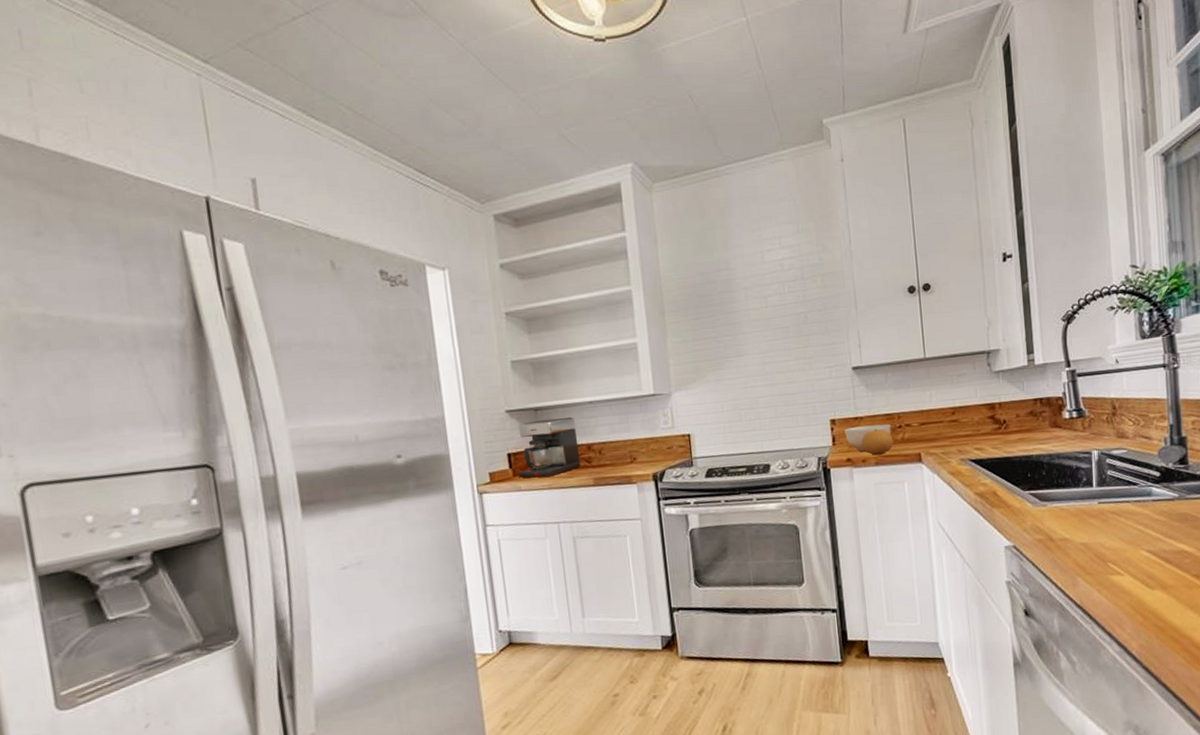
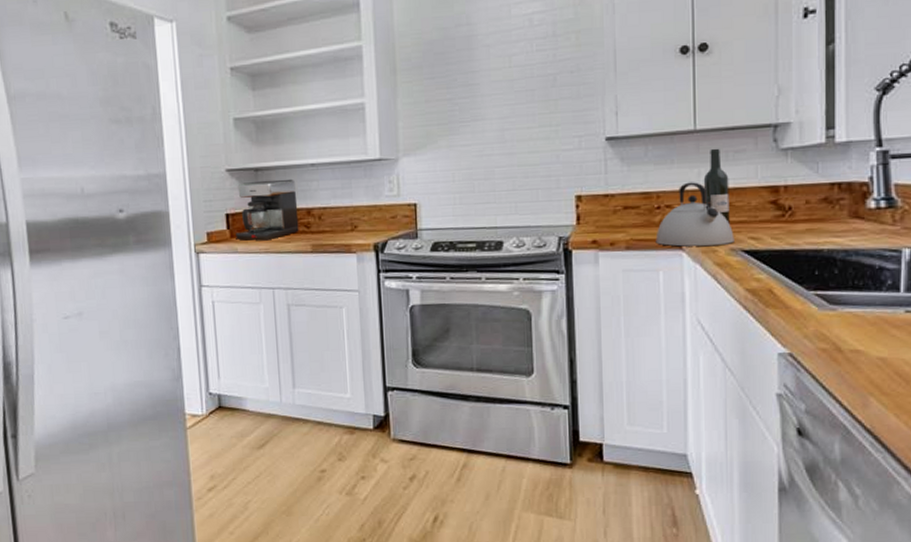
bowl: present [845,423,891,452] -> none [592,203,648,234]
fruit: present [861,428,894,456] -> none [611,208,649,239]
kettle: none [899,403,963,460] -> present [655,182,734,247]
wine bottle: none [934,373,958,438] -> present [703,148,730,225]

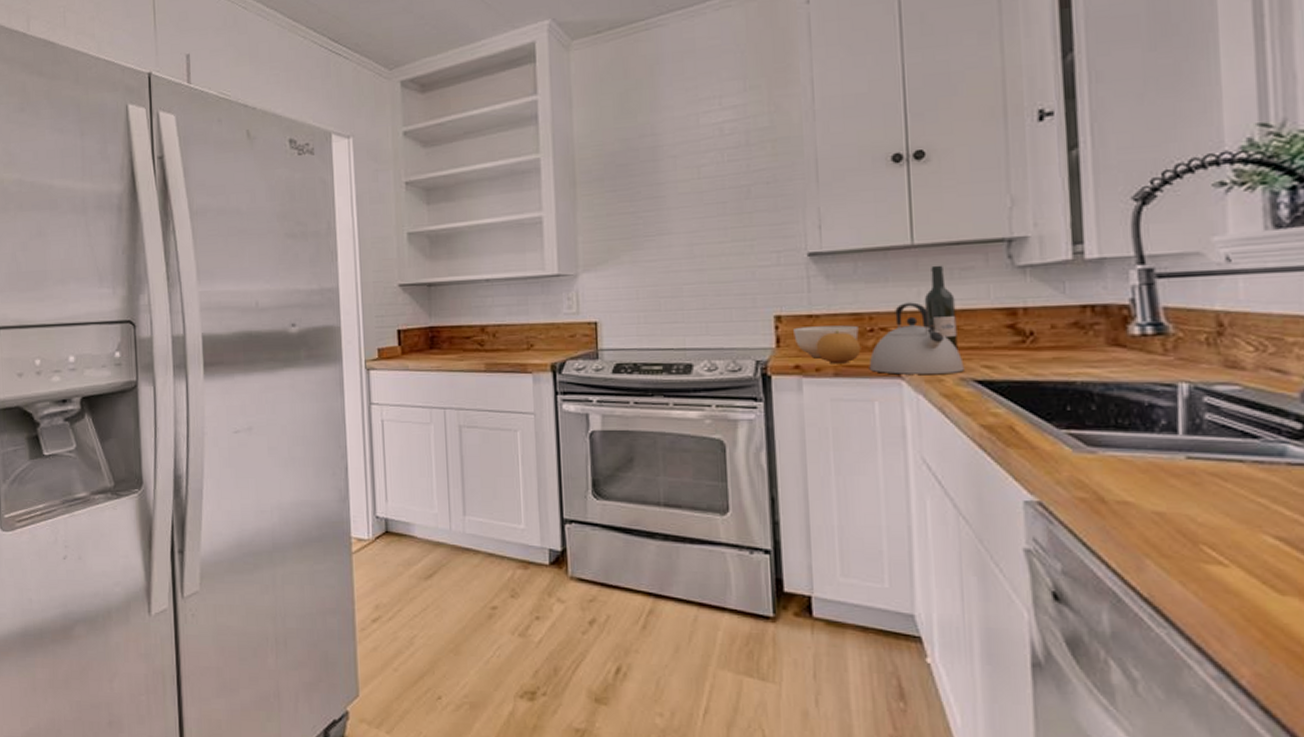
coffee maker: present [235,178,299,241] -> none [407,294,473,358]
bowl: none [592,203,648,234] -> present [794,325,859,359]
fruit: none [611,208,649,239] -> present [816,330,861,364]

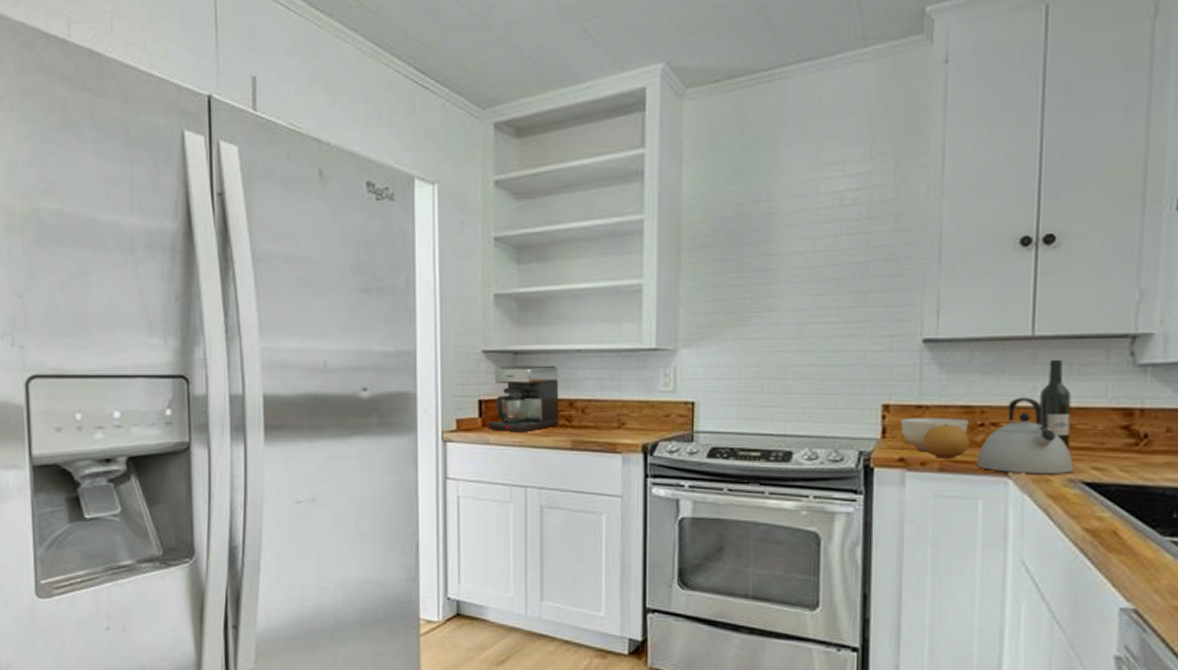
coffee maker: none [407,294,473,358] -> present [488,365,559,433]

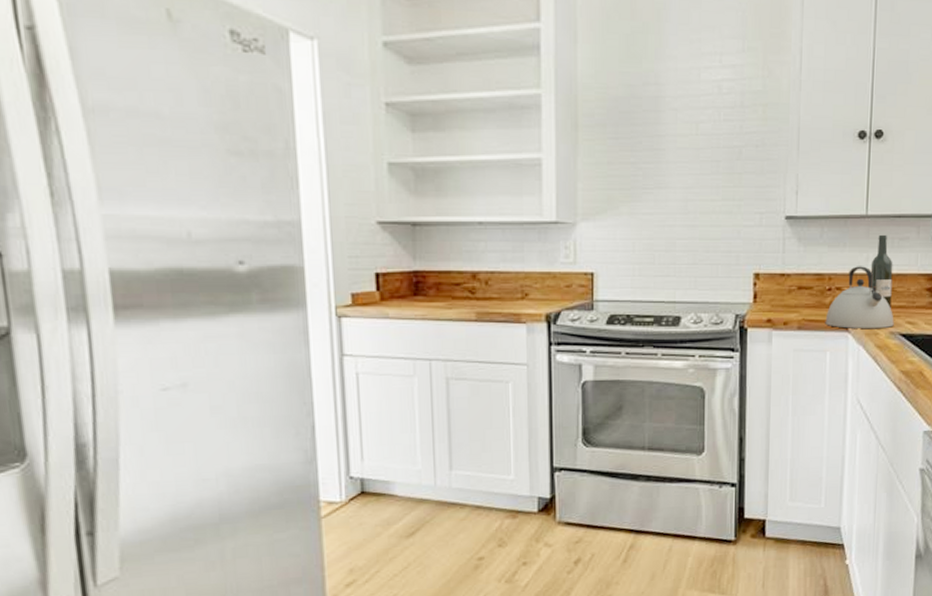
coffee maker: present [488,365,559,433] -> none [387,237,463,306]
bowl: present [901,418,969,452] -> none [768,284,820,313]
fruit: present [923,423,970,459] -> none [785,288,821,319]

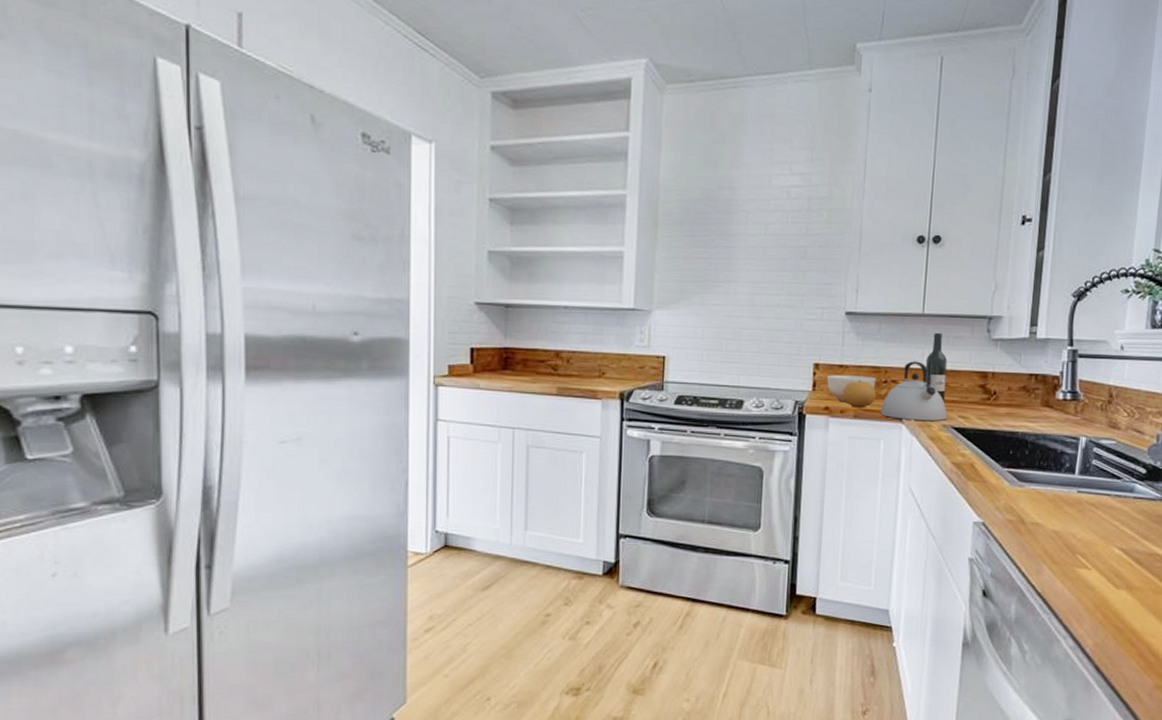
bowl: none [768,284,820,313] -> present [827,375,876,402]
fruit: none [785,288,821,319] -> present [842,380,876,408]

